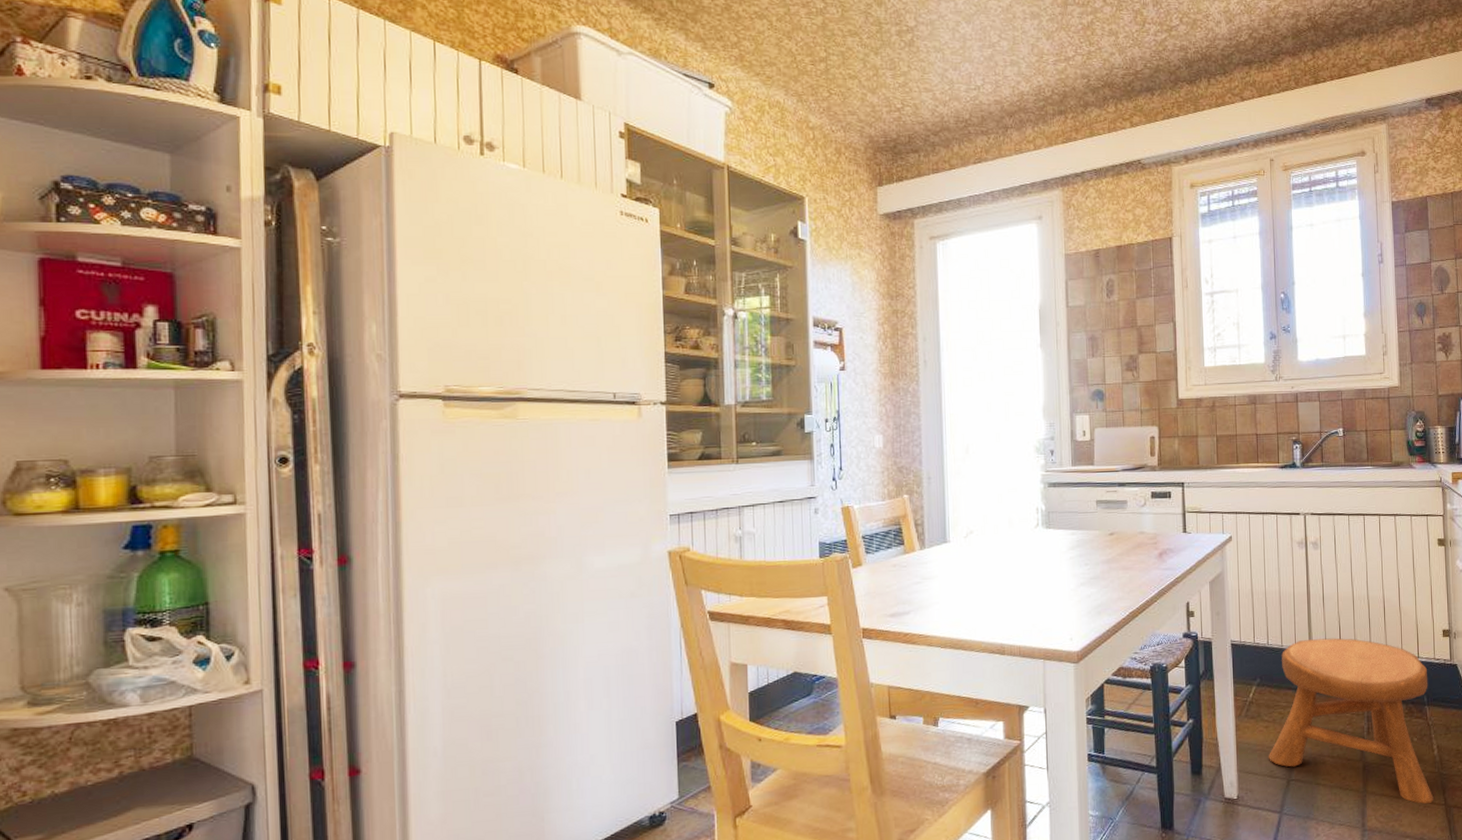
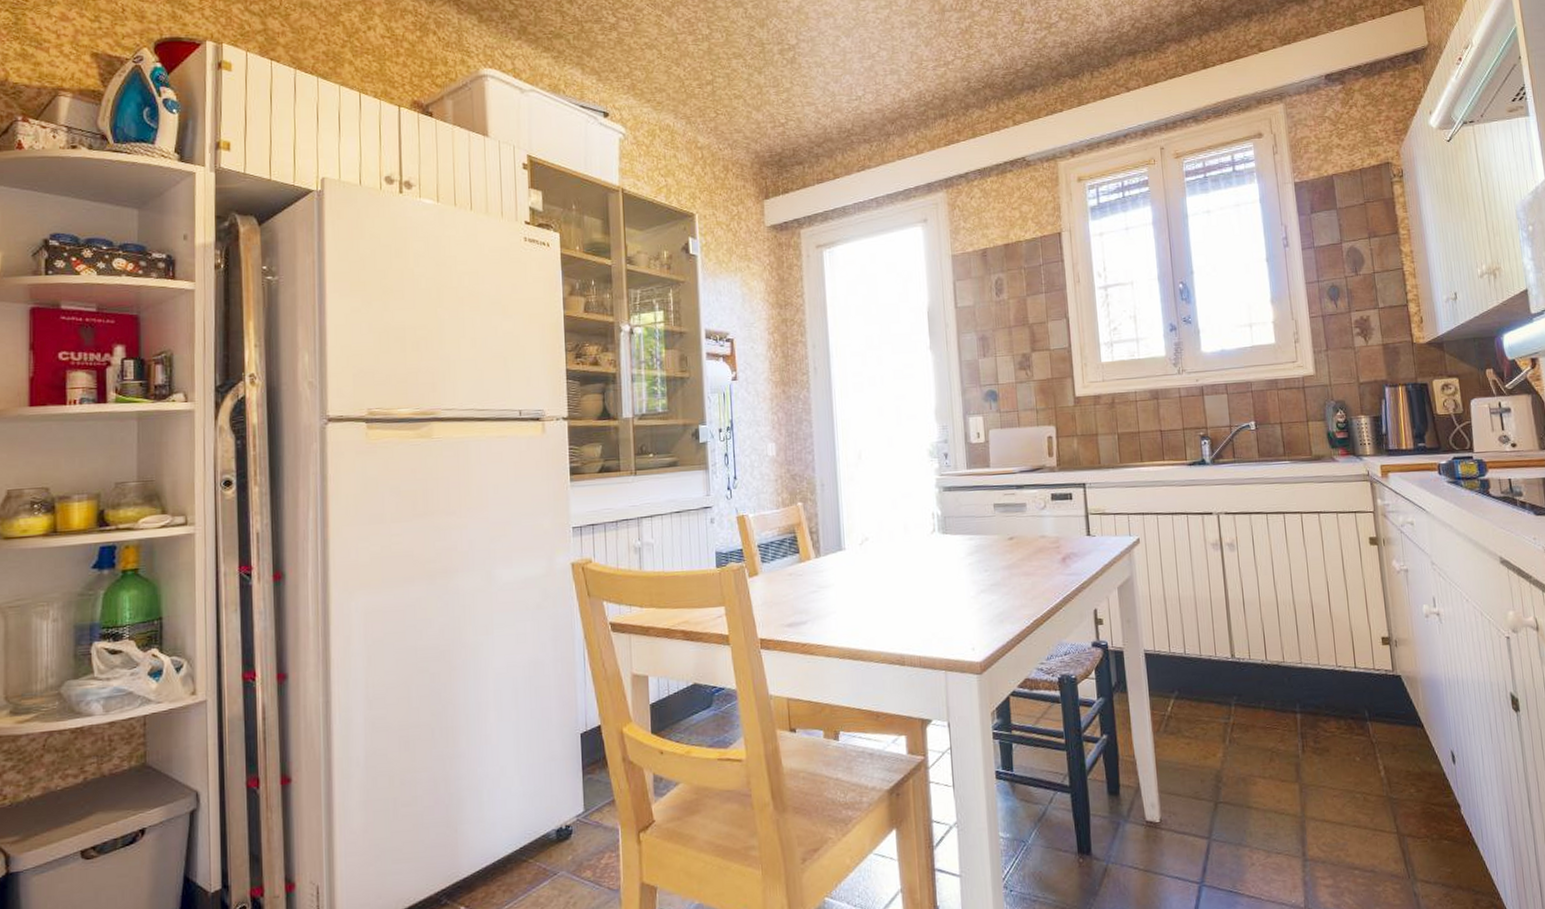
stool: present [1268,638,1434,804] -> none [1191,646,1384,832]

